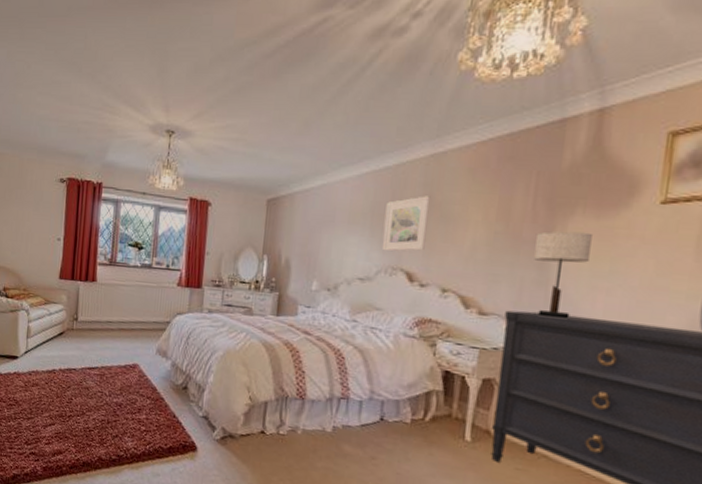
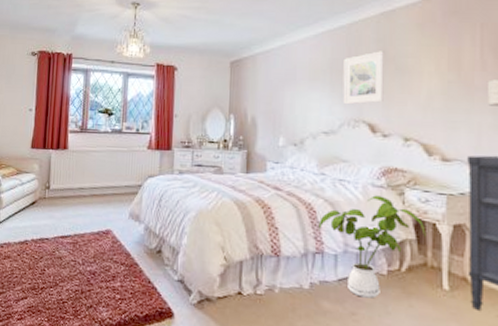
house plant: none [345,345,454,445] -> present [318,195,426,298]

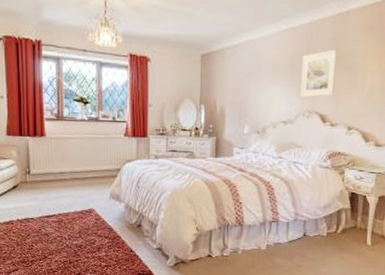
house plant: present [318,195,426,298] -> none [274,174,358,254]

